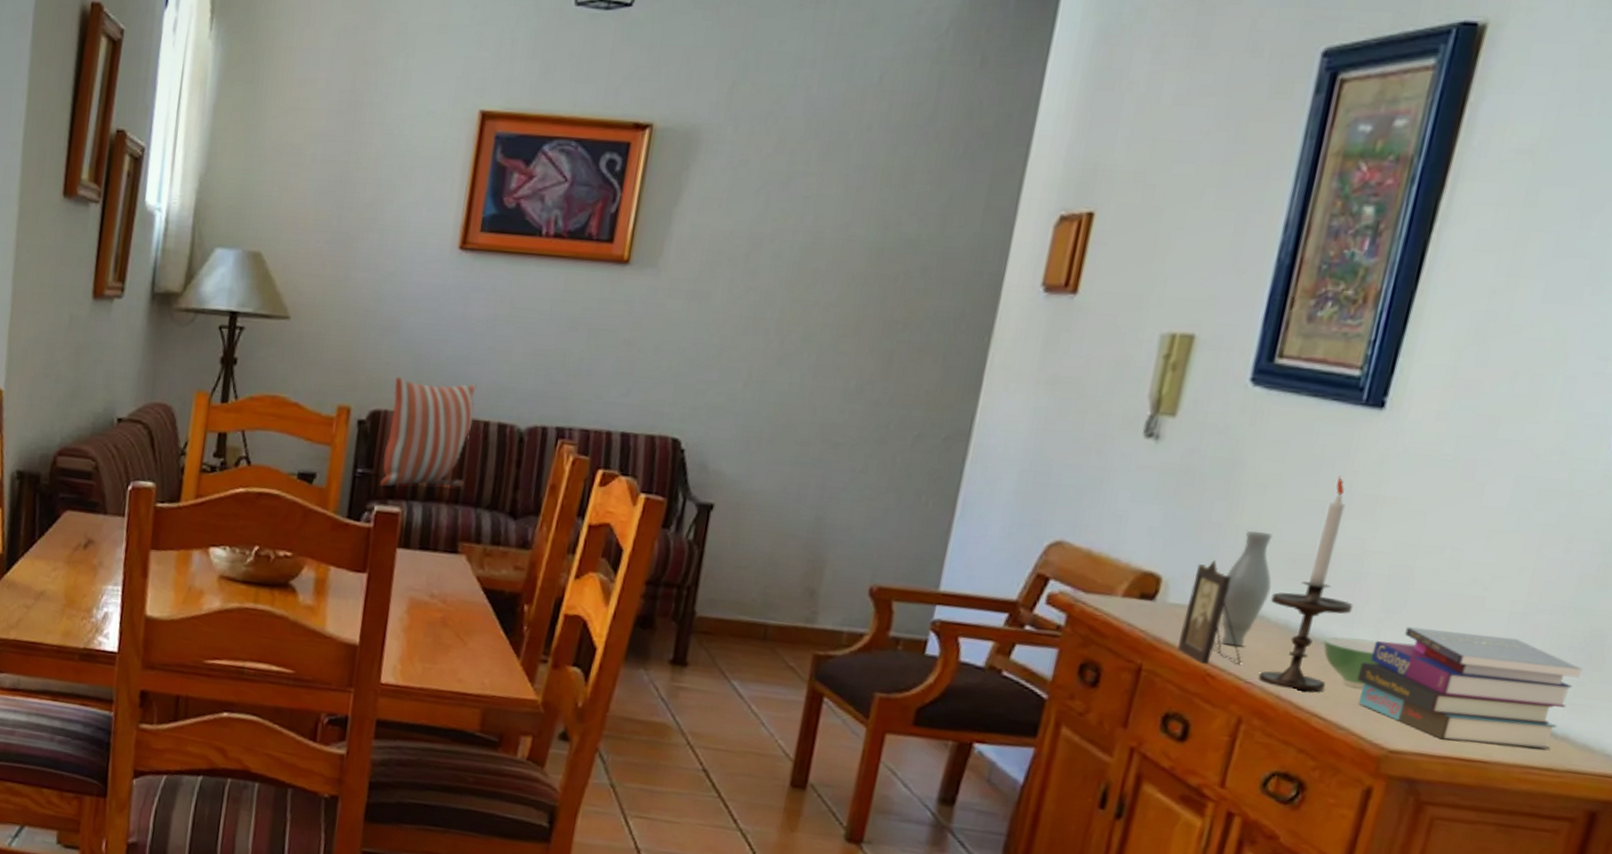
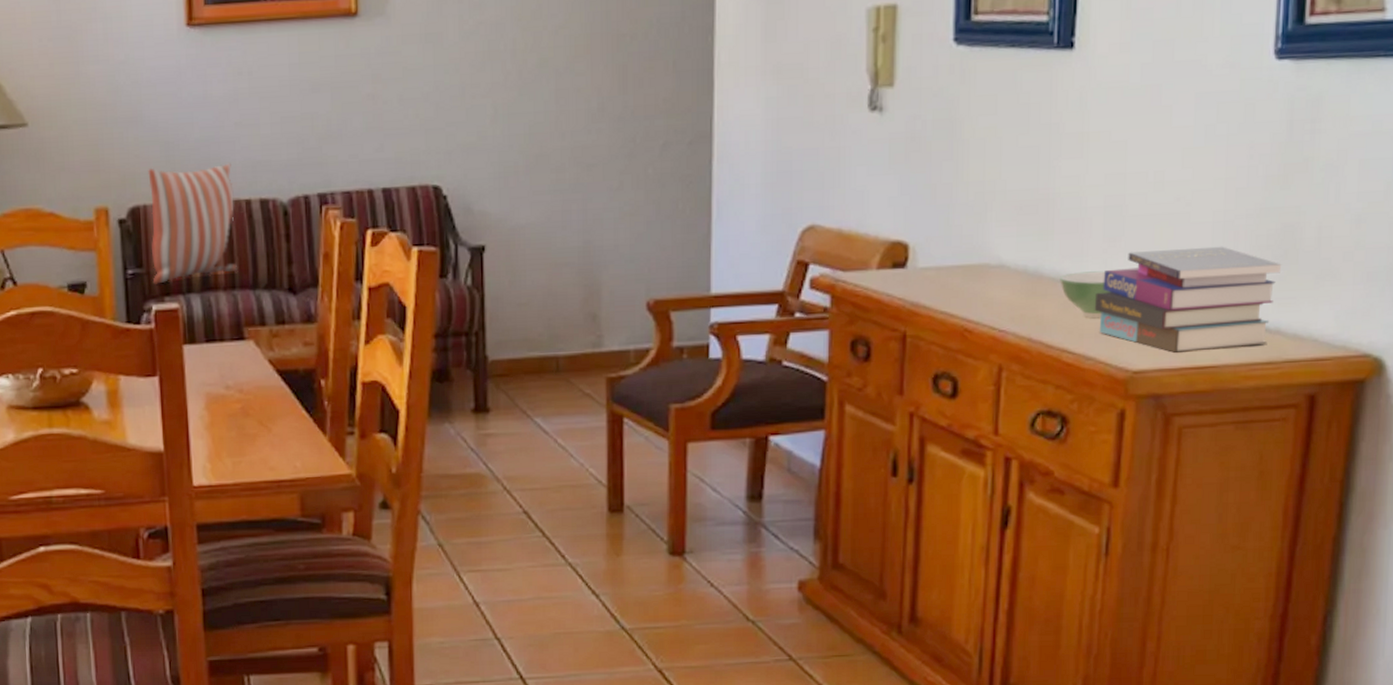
photo frame: present [1176,560,1241,666] -> none [933,219,992,320]
vase: present [1221,530,1273,647] -> none [965,184,1006,299]
candlestick: present [1257,475,1354,692] -> none [1008,119,1080,331]

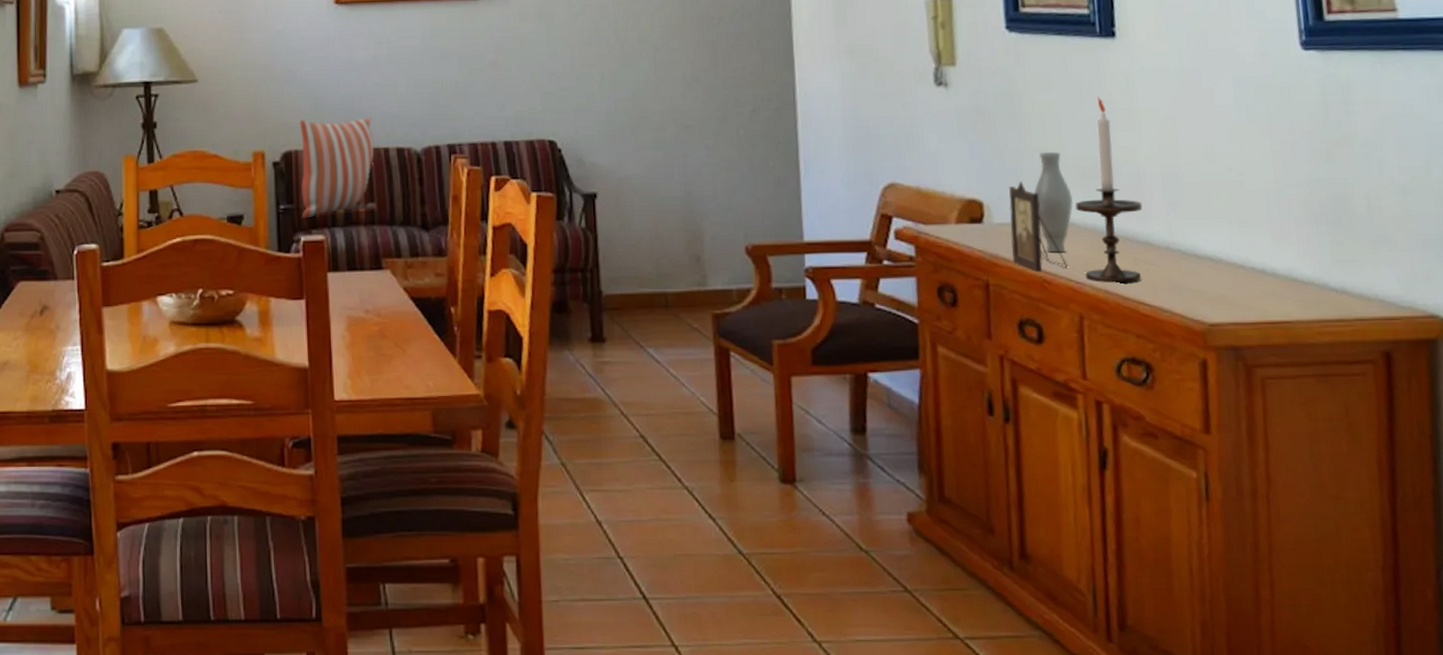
photo frame: none [933,219,992,320] -> present [1008,181,1068,272]
vase: none [965,184,1006,299] -> present [1034,151,1073,253]
candlestick: none [1008,119,1080,331] -> present [1075,96,1143,284]
bowl: present [1058,271,1112,319] -> none [1127,231,1179,274]
books: present [1094,246,1282,353] -> none [1164,212,1338,308]

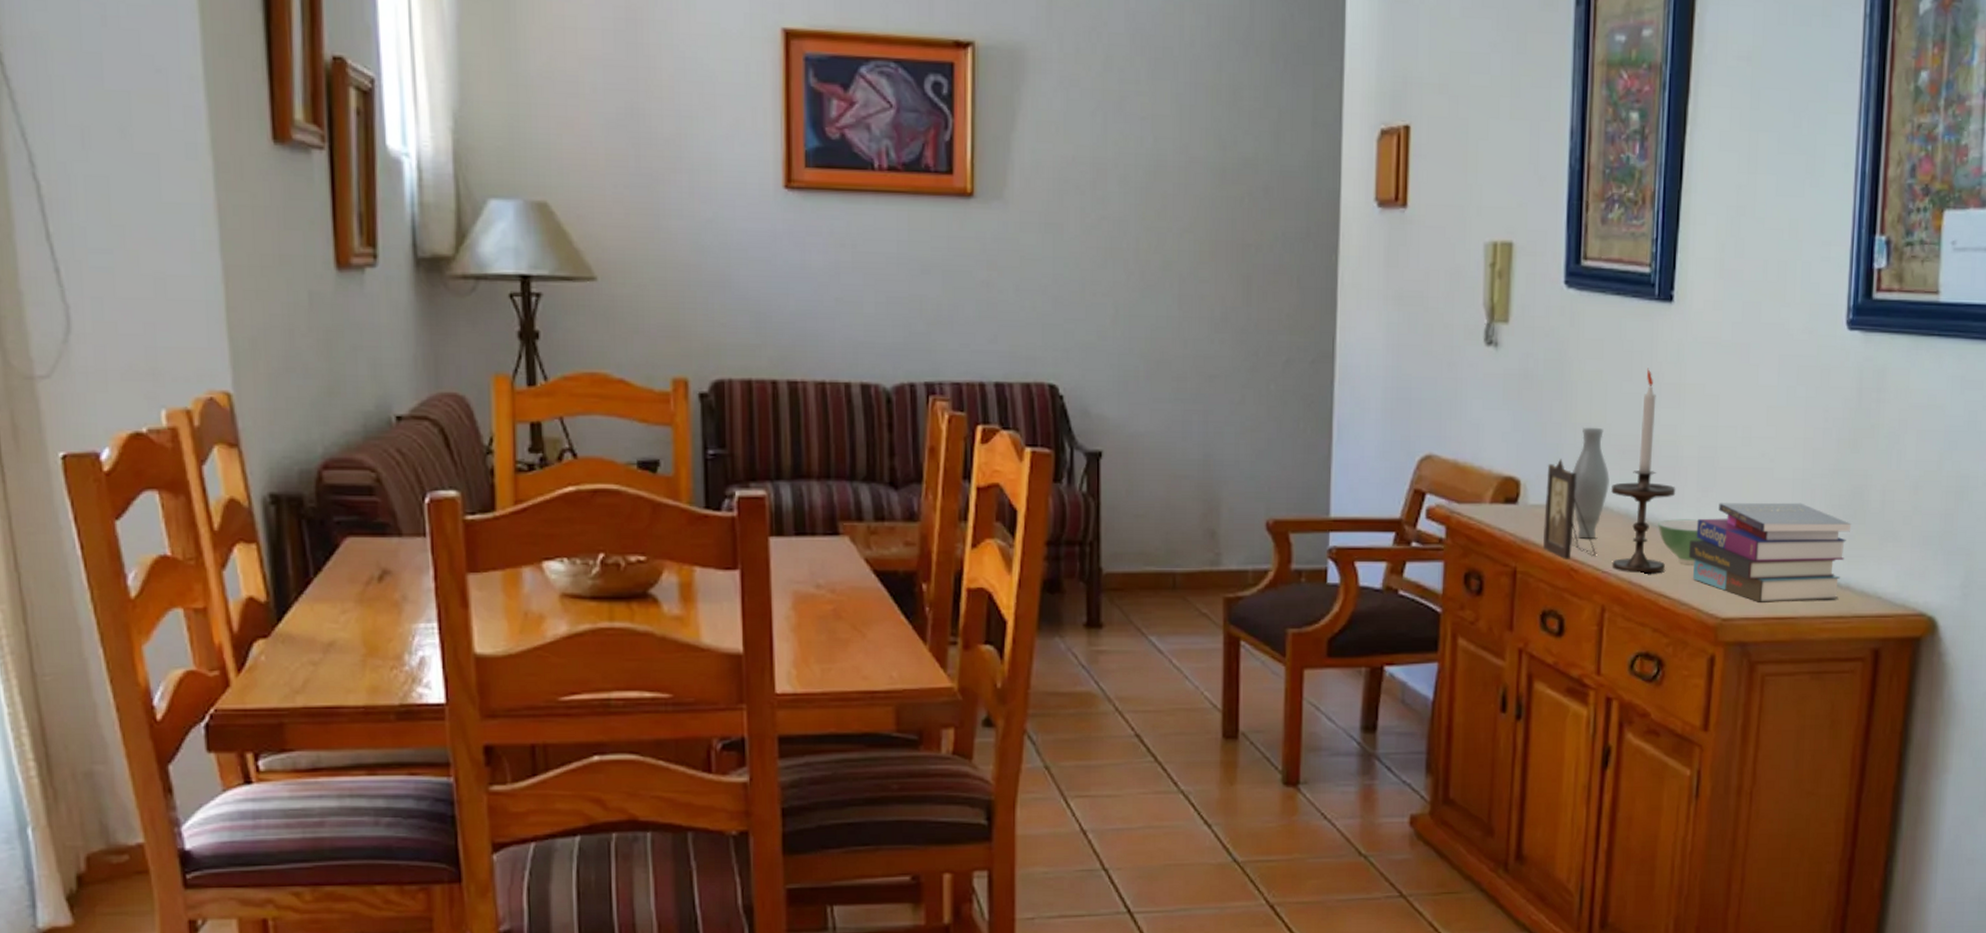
pillow: present [300,117,376,220] -> none [735,339,833,469]
bowl: none [1127,231,1179,274] -> present [1657,519,1704,565]
books: none [1164,212,1338,308] -> present [1688,502,1852,602]

